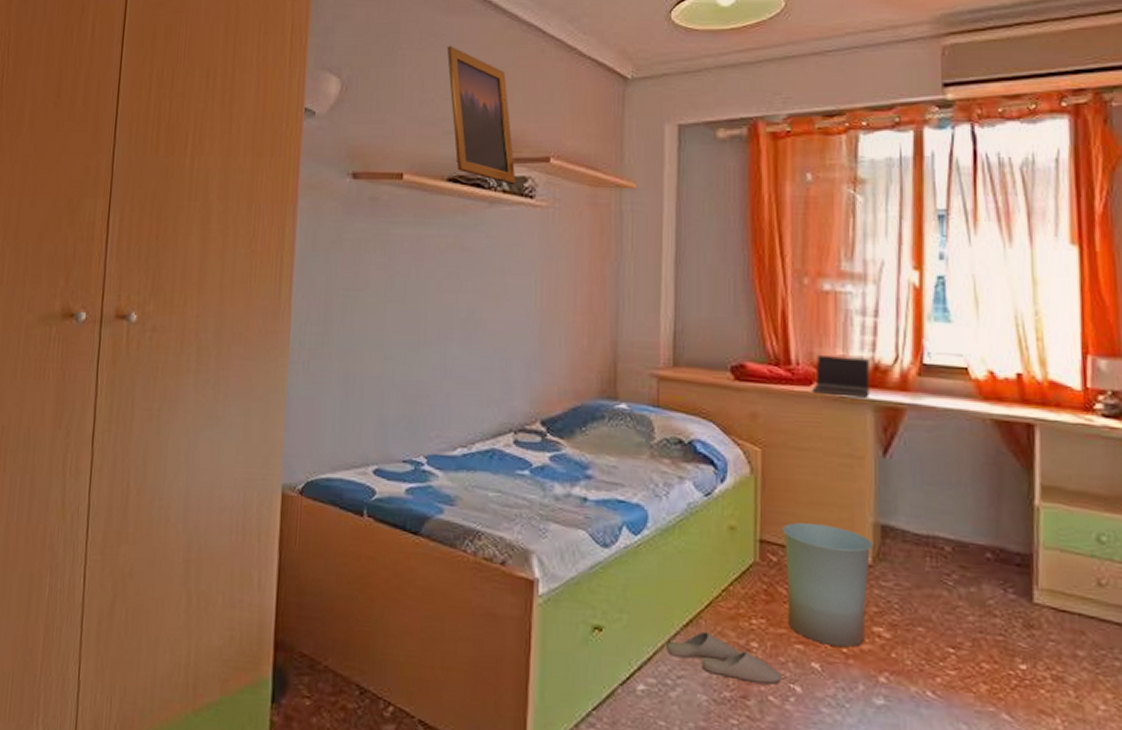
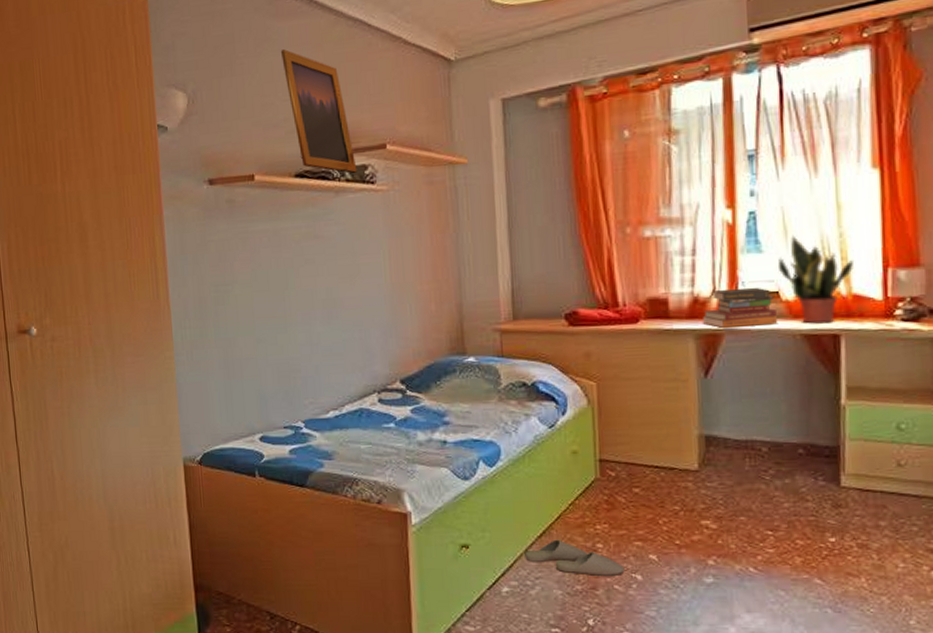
waste bin: present [783,522,872,647] -> none [619,441,698,539]
laptop computer: present [812,355,871,398] -> none [638,293,691,329]
books: none [884,359,965,405] -> present [703,287,777,328]
potted plant: none [968,306,1050,410] -> present [778,234,853,324]

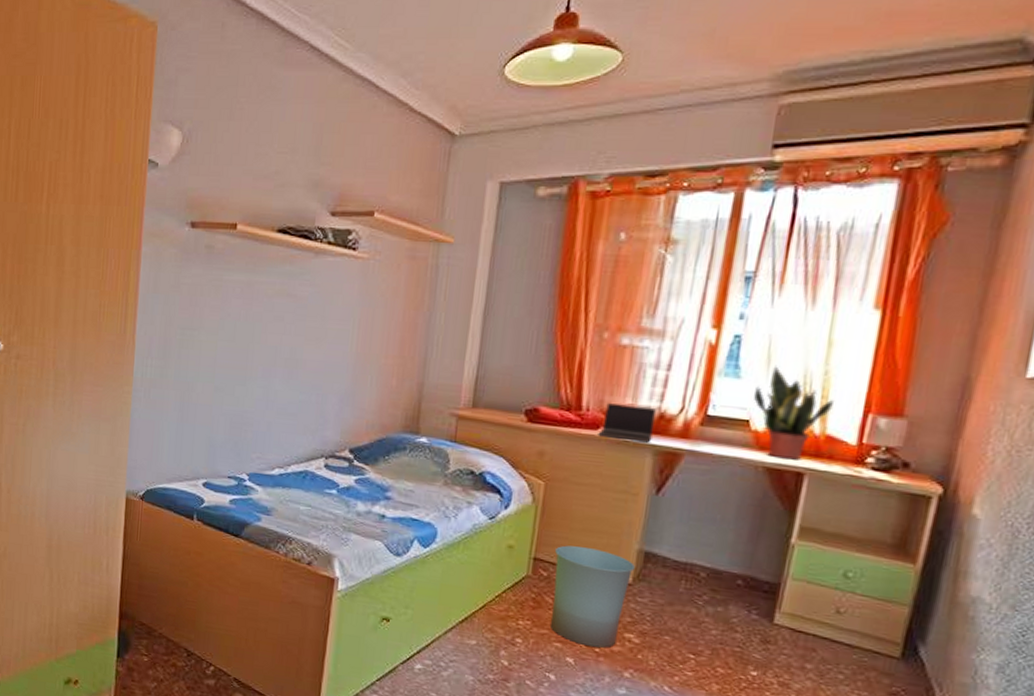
picture frame: present [280,49,358,174] -> none [282,100,341,238]
slippers: present [524,539,625,576] -> none [443,627,540,672]
waste bin: none [619,441,698,539] -> present [551,545,635,648]
laptop computer: none [638,293,691,329] -> present [598,403,657,443]
books: present [703,287,777,328] -> none [665,409,743,453]

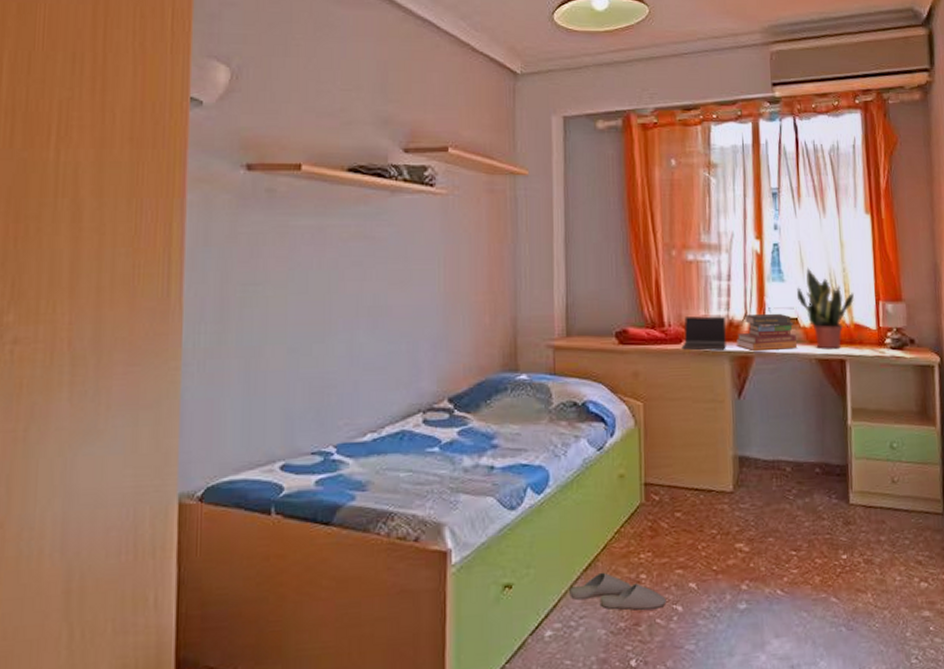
slippers: none [443,627,540,672] -> present [569,572,667,610]
waste bin: present [551,545,635,648] -> none [663,462,733,566]
books: none [665,409,743,453] -> present [737,313,797,351]

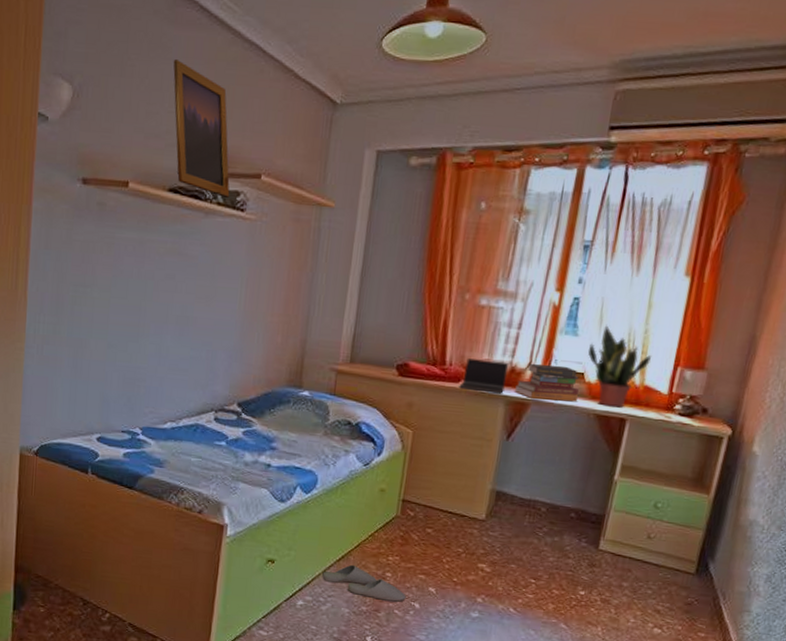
picture frame: none [342,38,416,175] -> present [173,59,230,199]

